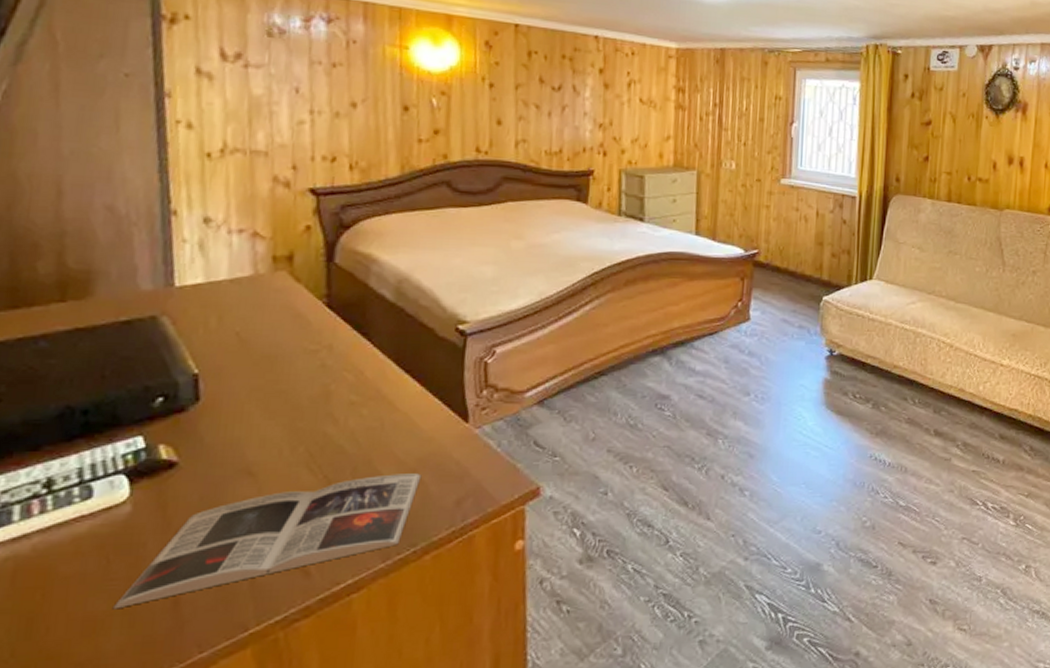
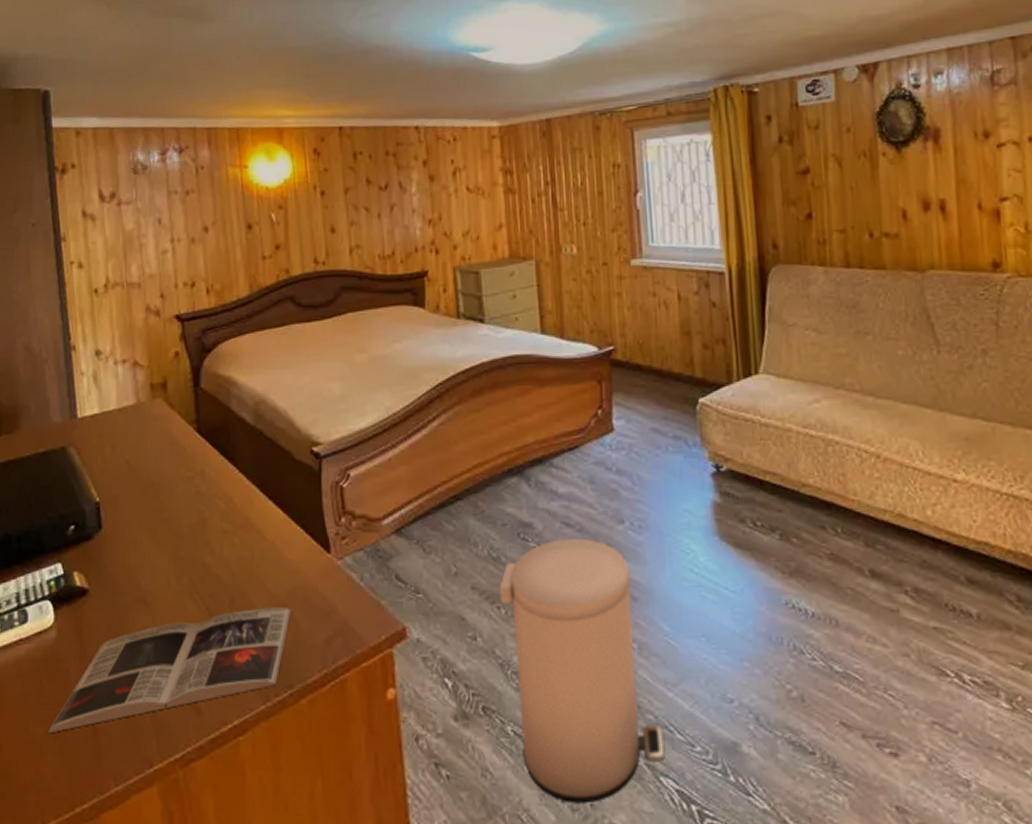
pedal bin: none [633,407,763,622] -> present [500,538,666,804]

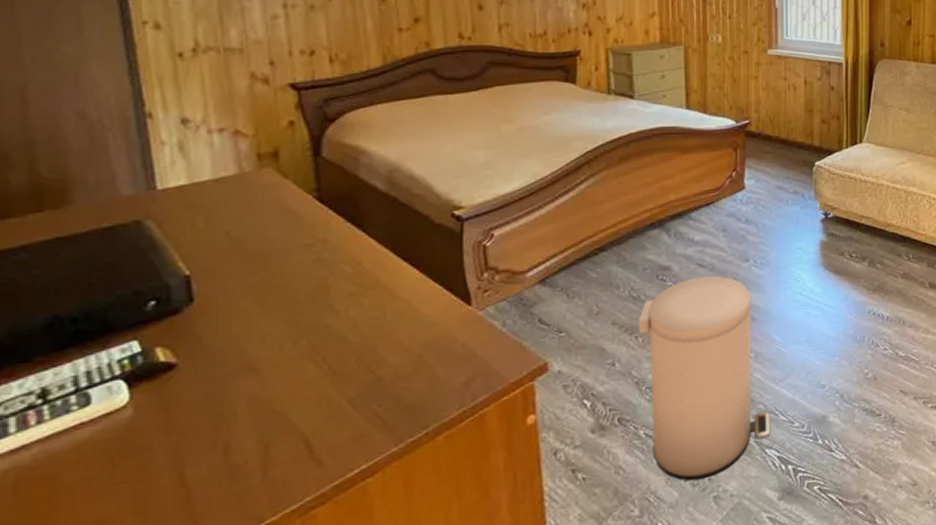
magazine: present [47,607,292,734] -> none [122,358,428,512]

